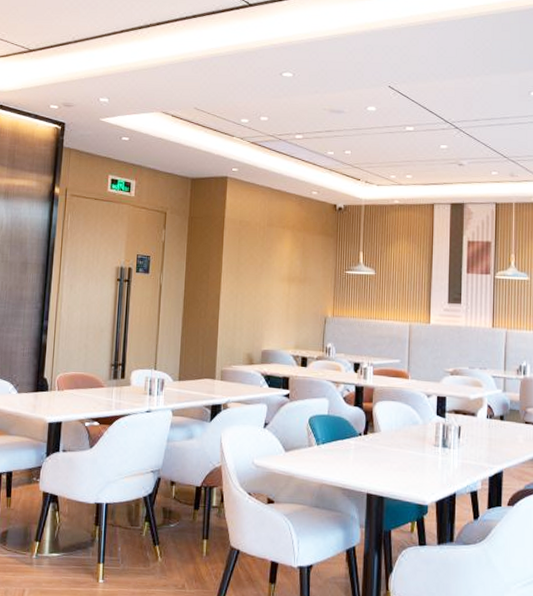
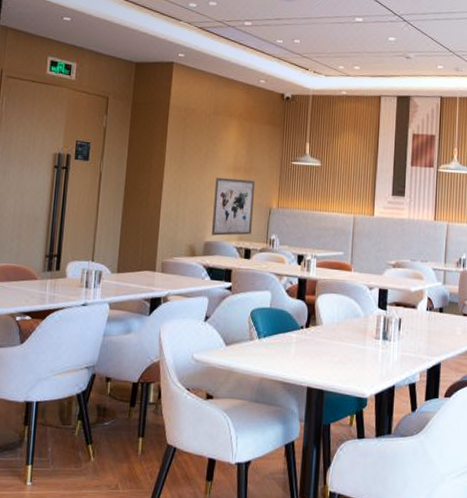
wall art: none [268,288,310,345] -> present [211,178,256,236]

